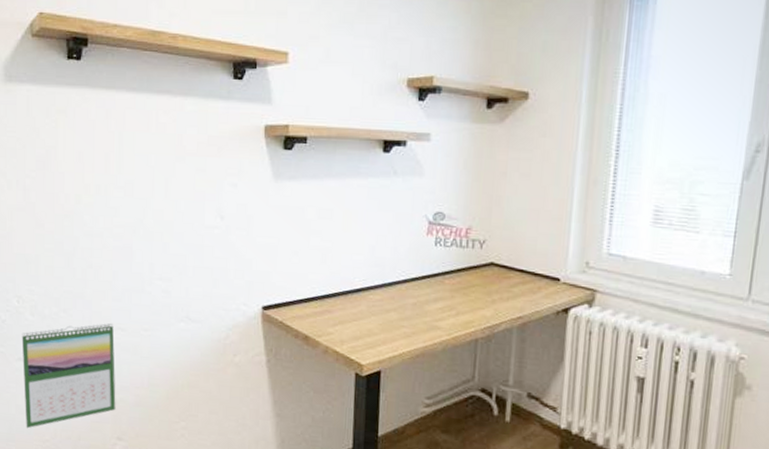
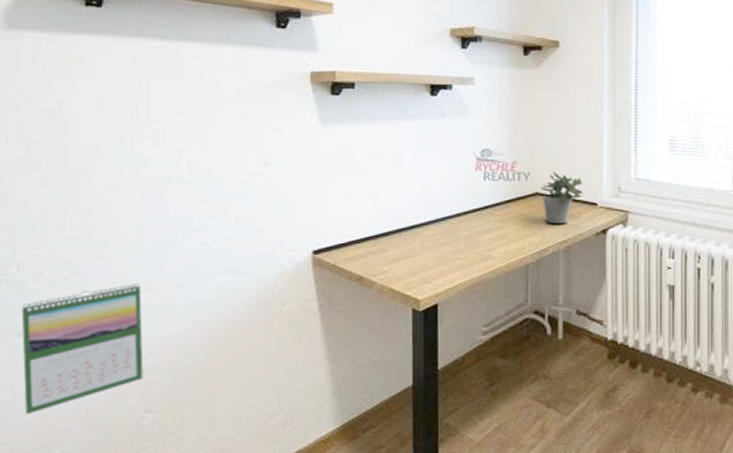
potted plant: none [496,241,544,299] -> present [540,172,583,224]

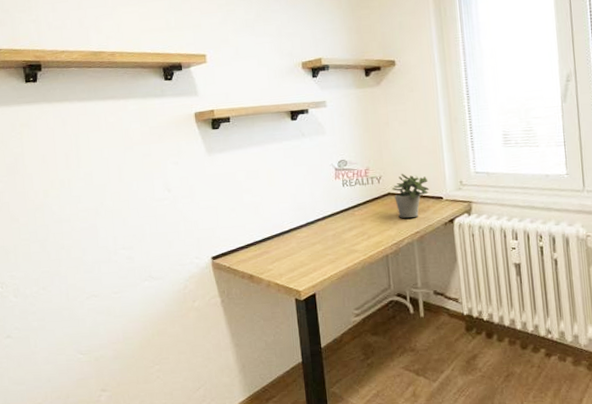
calendar: present [21,284,144,415] -> none [7,292,98,397]

